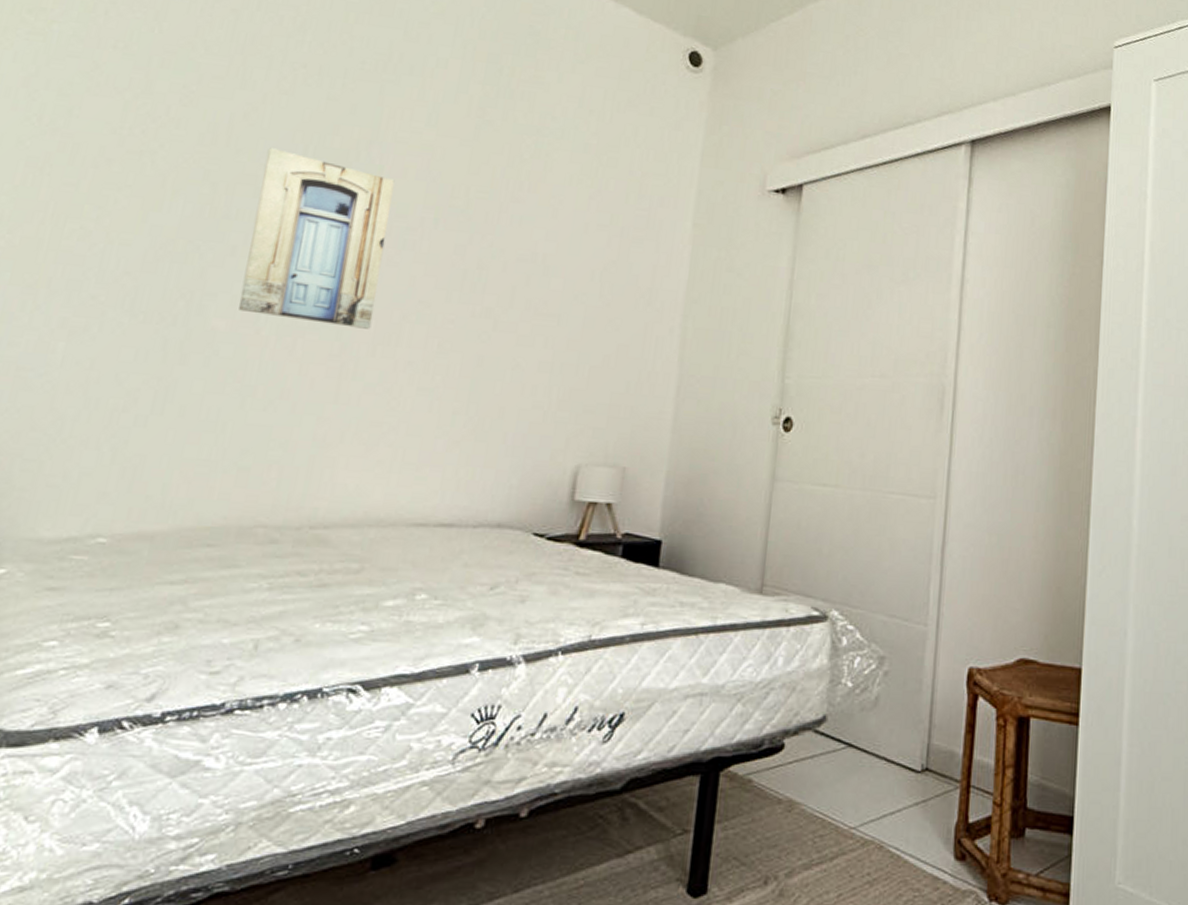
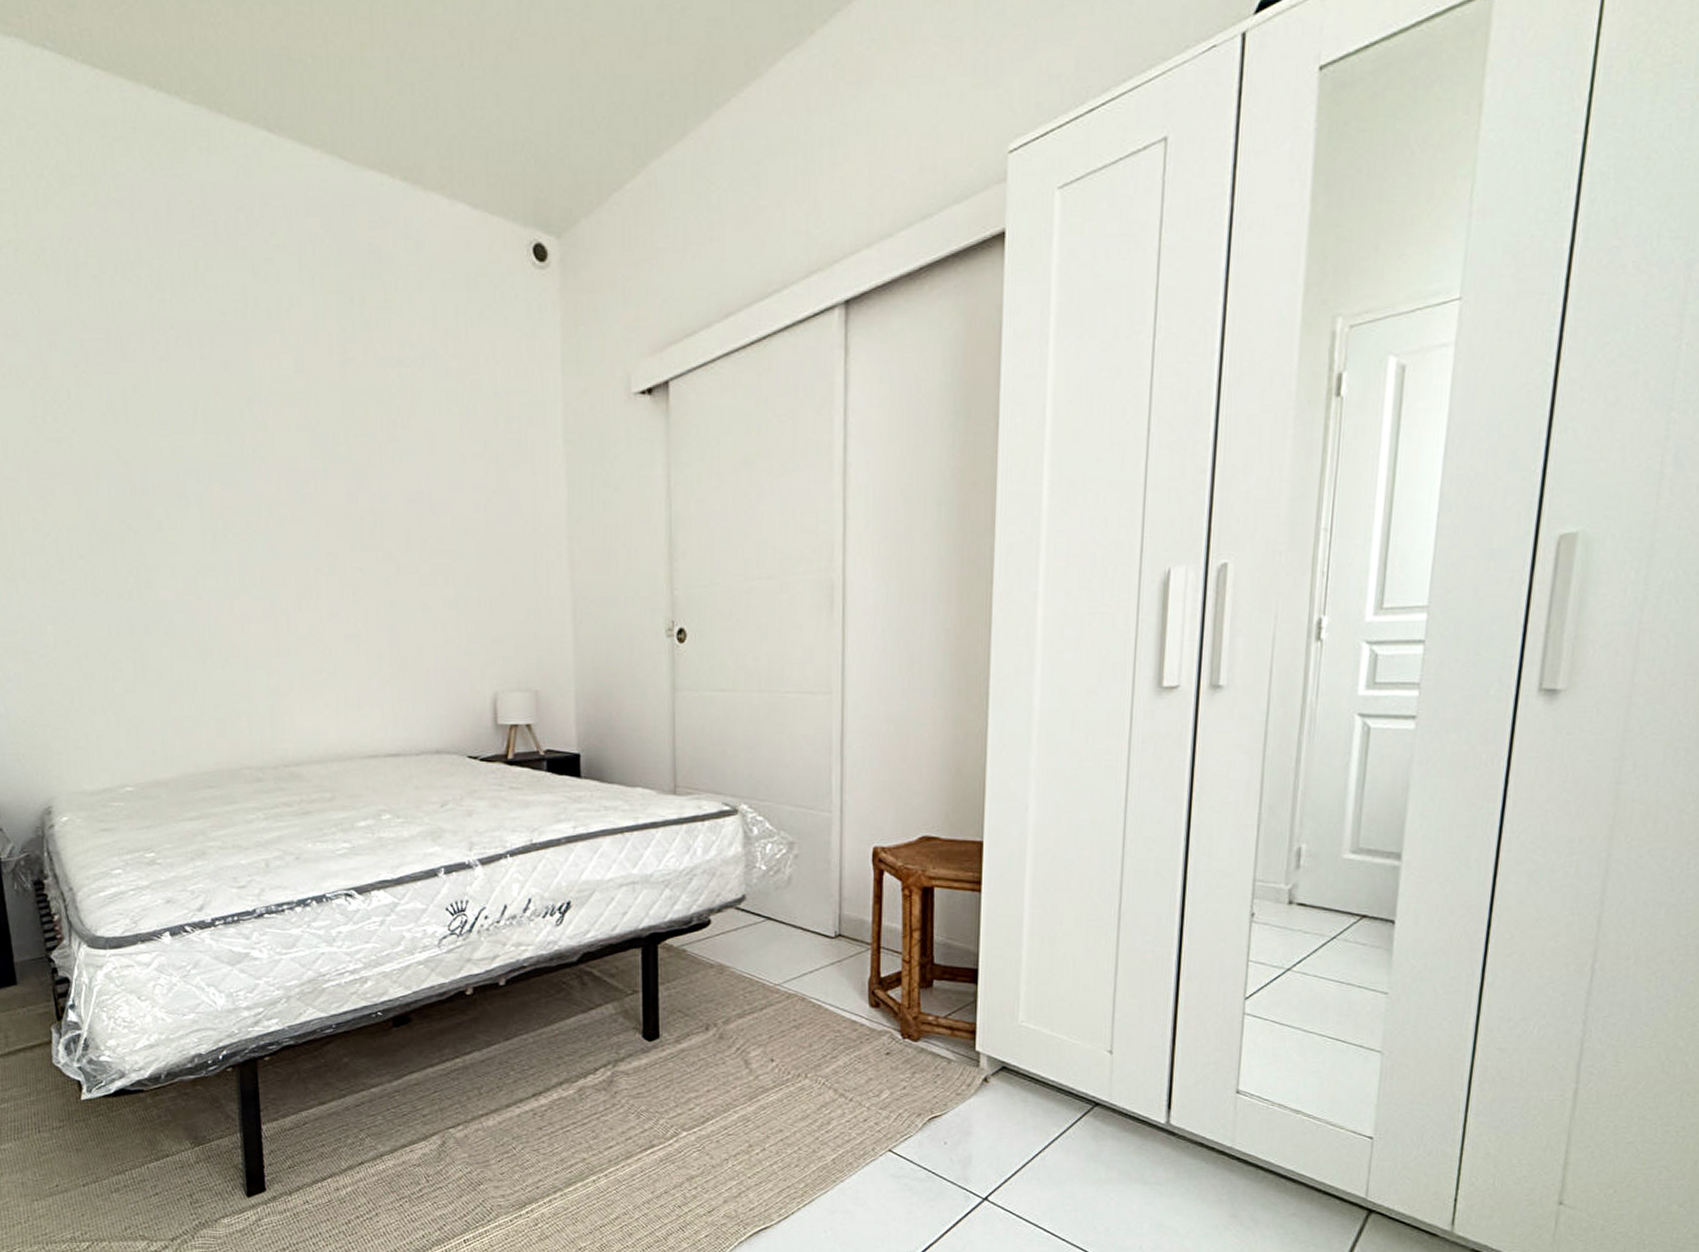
wall art: present [239,148,395,329] -> none [162,418,292,585]

